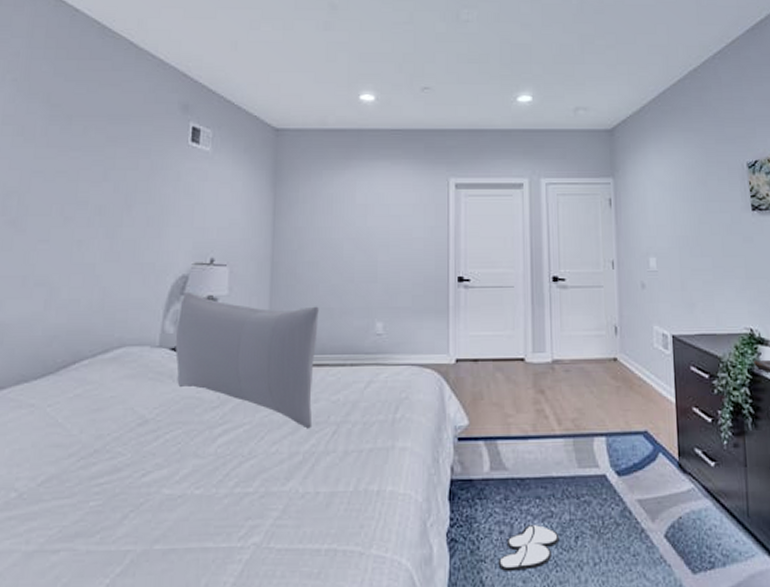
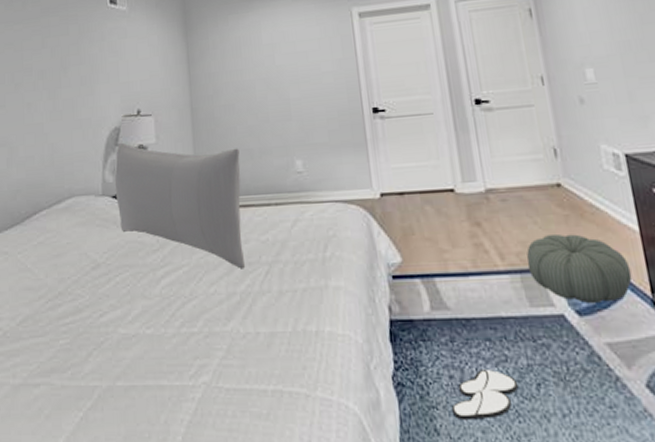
pouf: none [580,403,665,466] -> present [526,234,632,304]

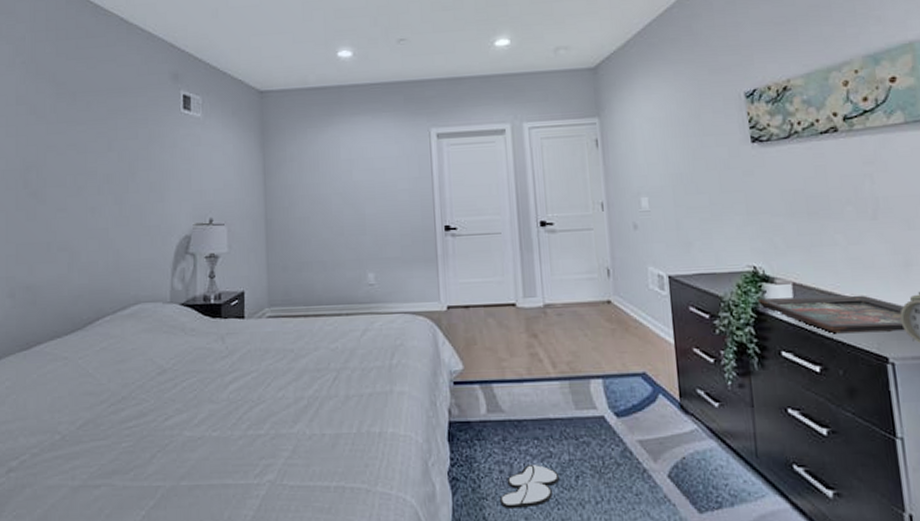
pillow: present [115,142,244,269] -> none [184,250,313,375]
pouf: present [526,234,632,304] -> none [575,346,665,407]

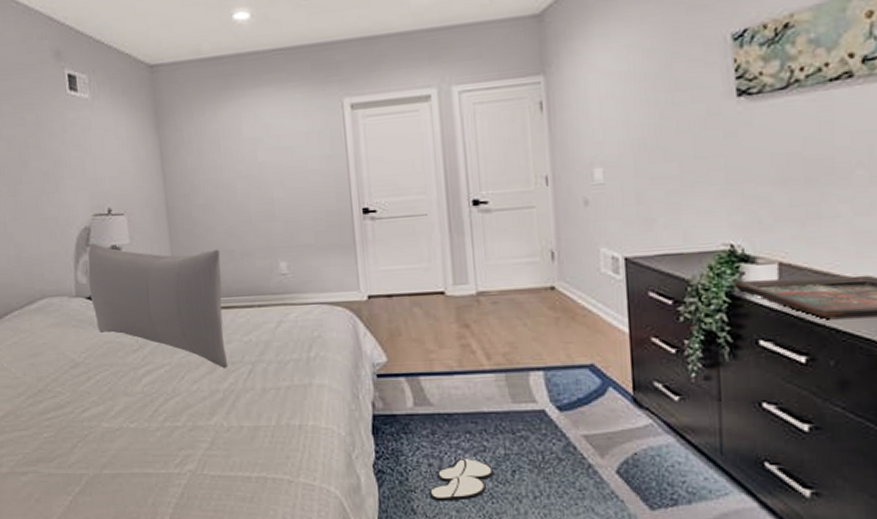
pillow: none [184,250,313,375] -> present [87,242,227,368]

